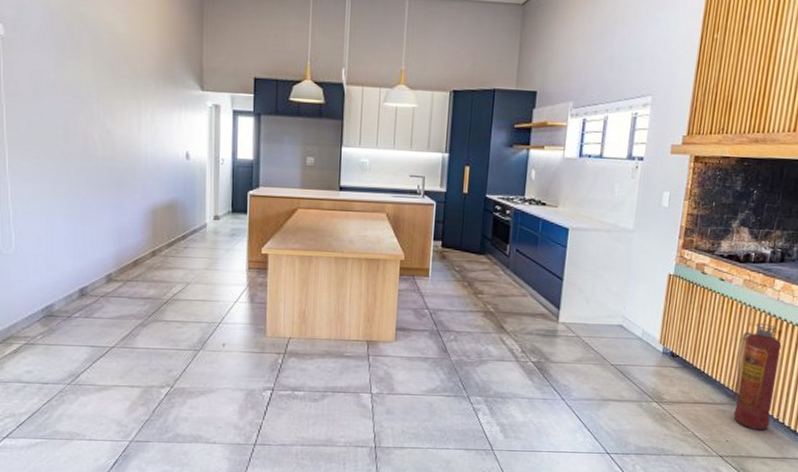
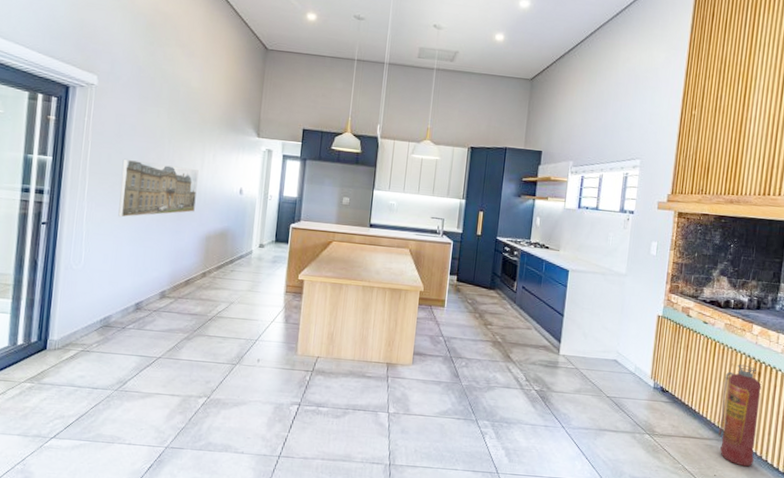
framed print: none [45,123,136,193] -> present [118,158,199,218]

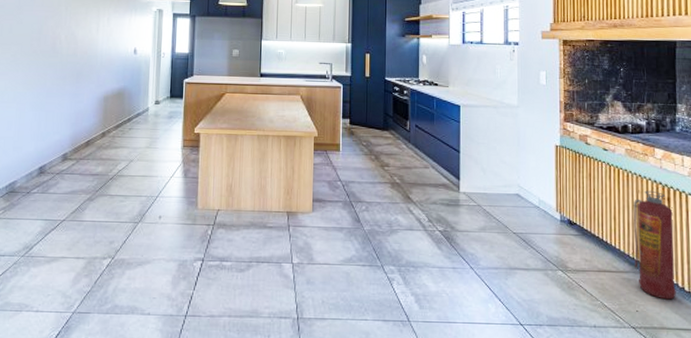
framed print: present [118,158,199,218] -> none [20,28,95,84]

